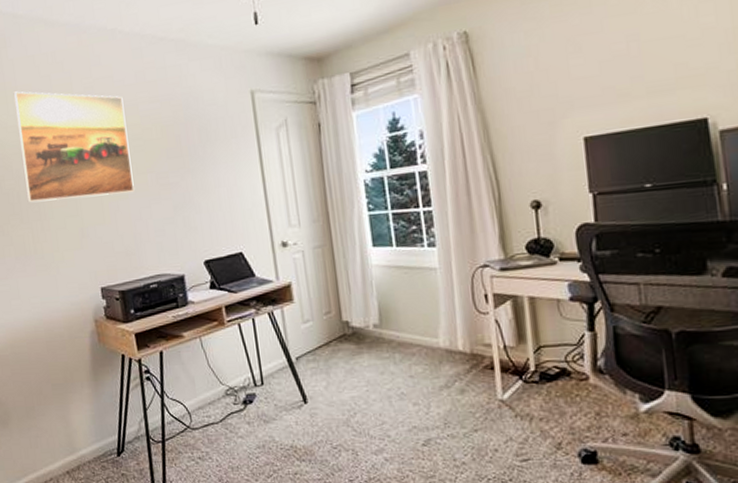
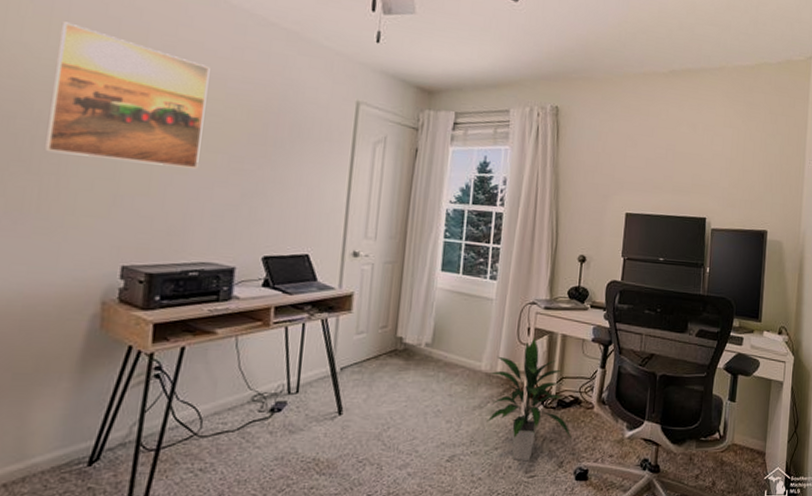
indoor plant: none [450,305,566,444] -> present [488,338,572,462]

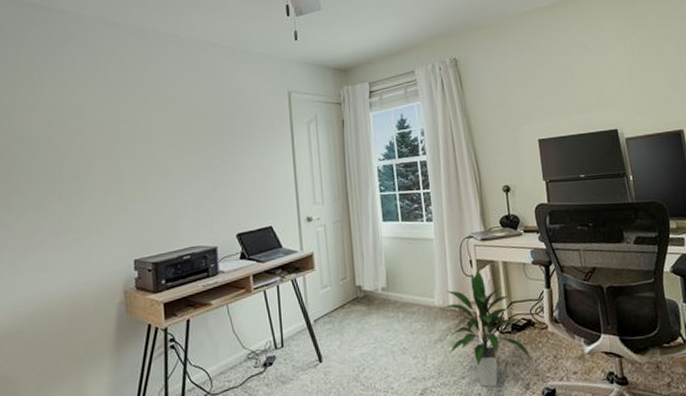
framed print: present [44,21,210,169] -> none [69,79,177,180]

